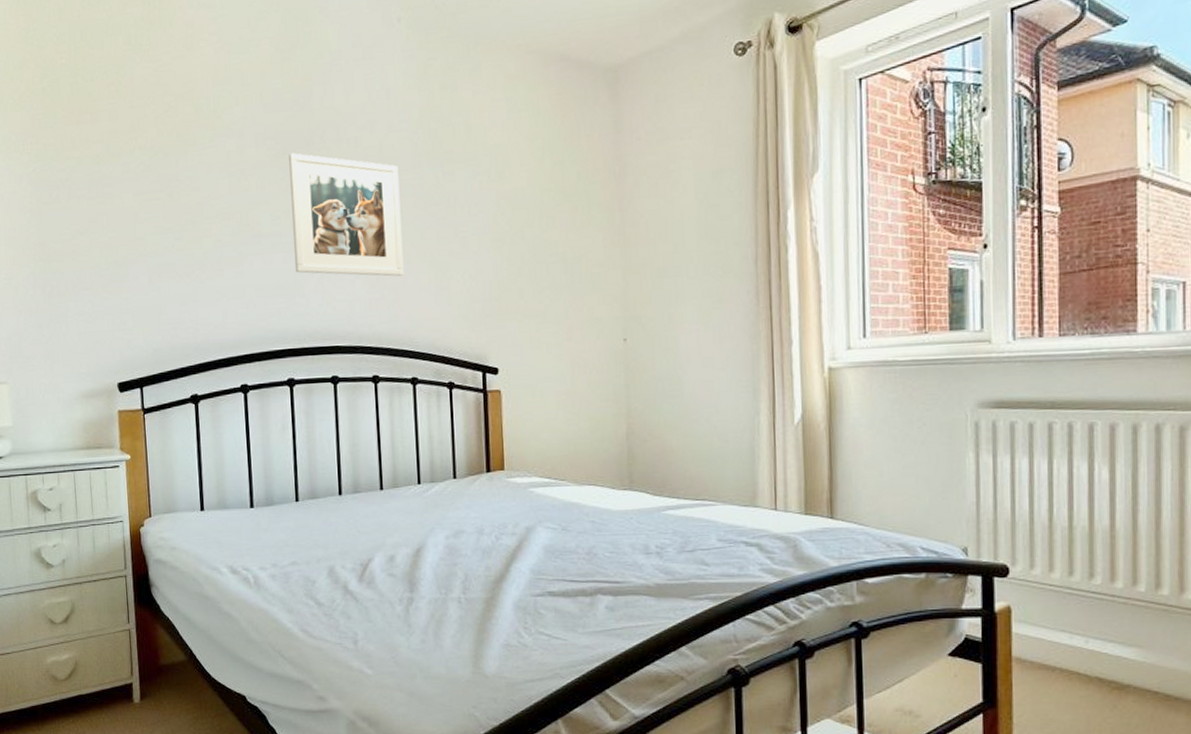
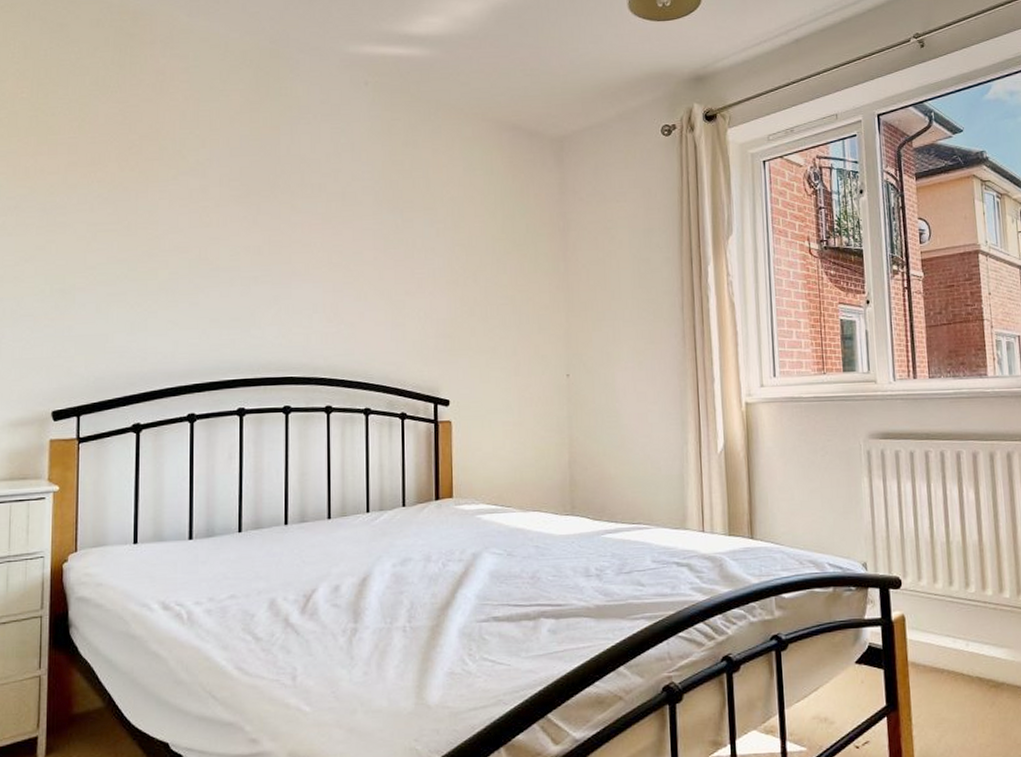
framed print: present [288,153,404,277] -> none [251,194,362,312]

